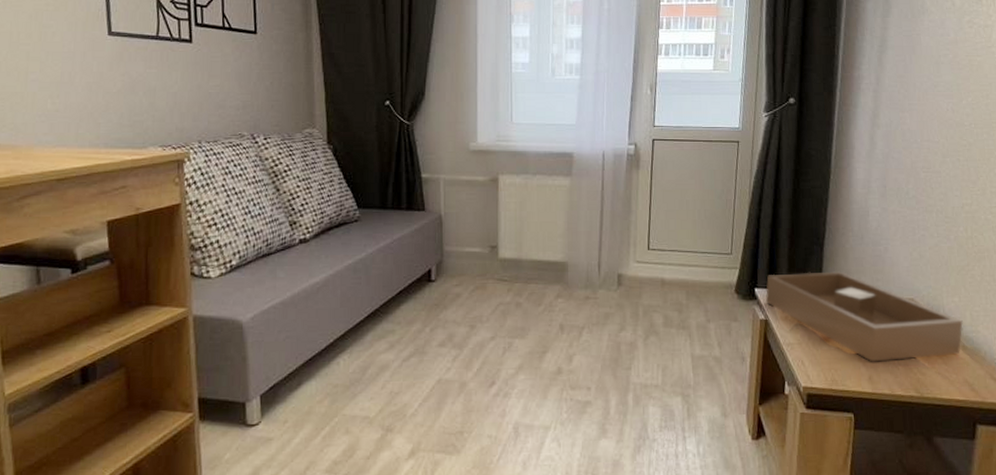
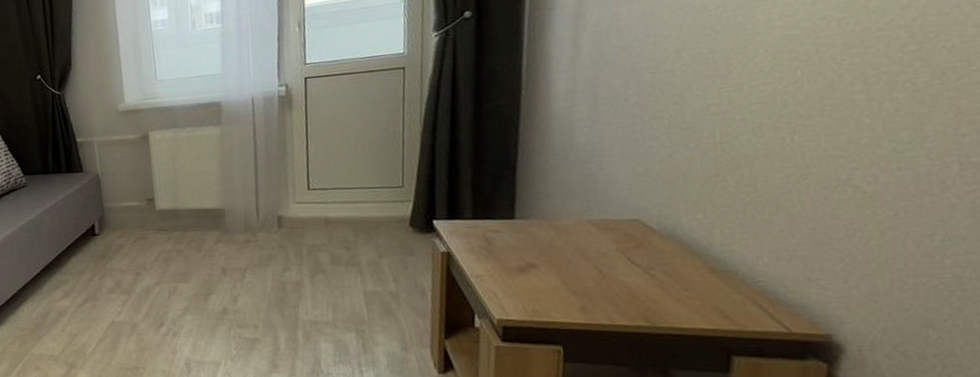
tray: present [765,271,963,362] -> none [446,195,711,291]

